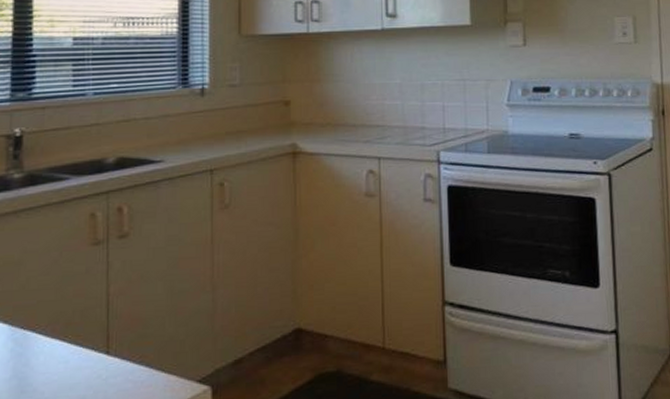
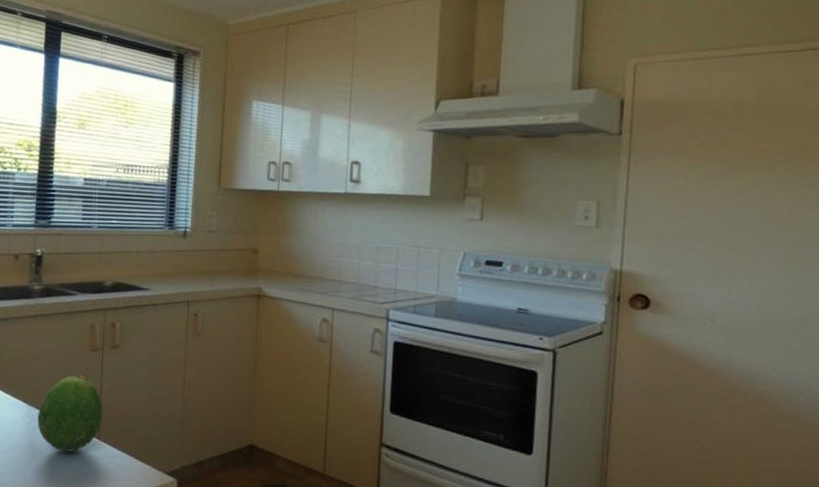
fruit: none [24,274,112,379] -> present [37,373,103,453]

